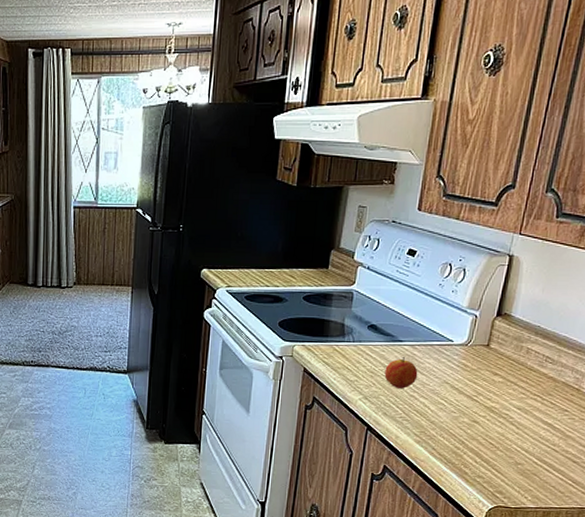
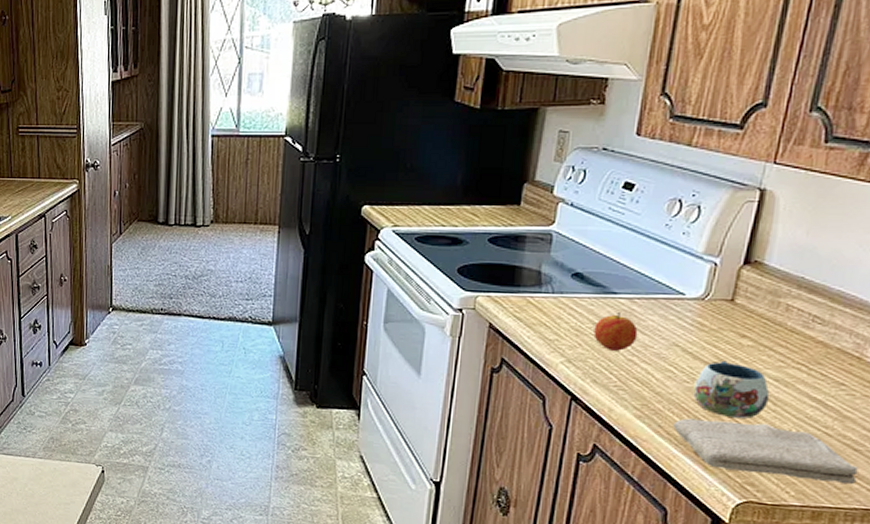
washcloth: none [444,441,576,489] -> present [673,418,859,485]
mug: none [457,394,515,440] -> present [692,360,770,419]

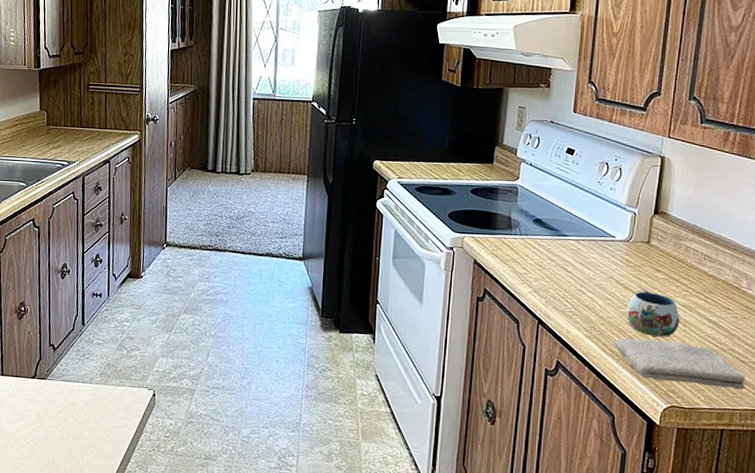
fruit: present [593,312,638,351] -> none [552,251,584,283]

